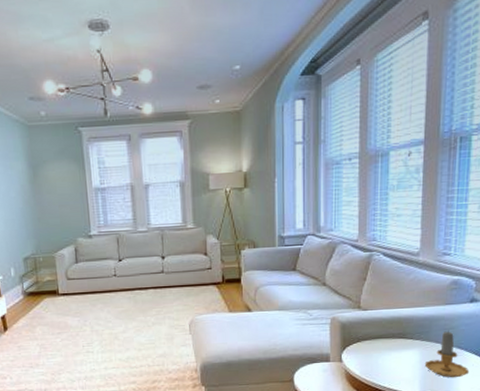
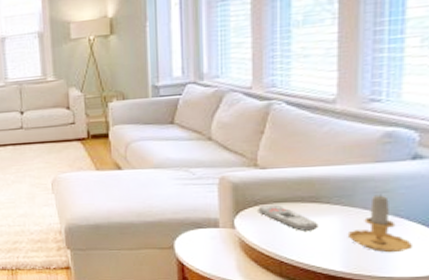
remote control: none [360,340,404,363] -> present [258,204,318,231]

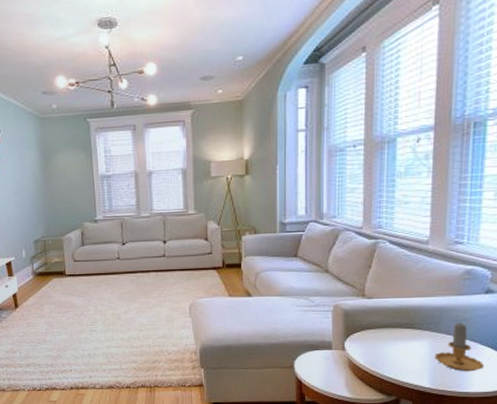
remote control: present [258,204,318,231] -> none [364,329,412,353]

